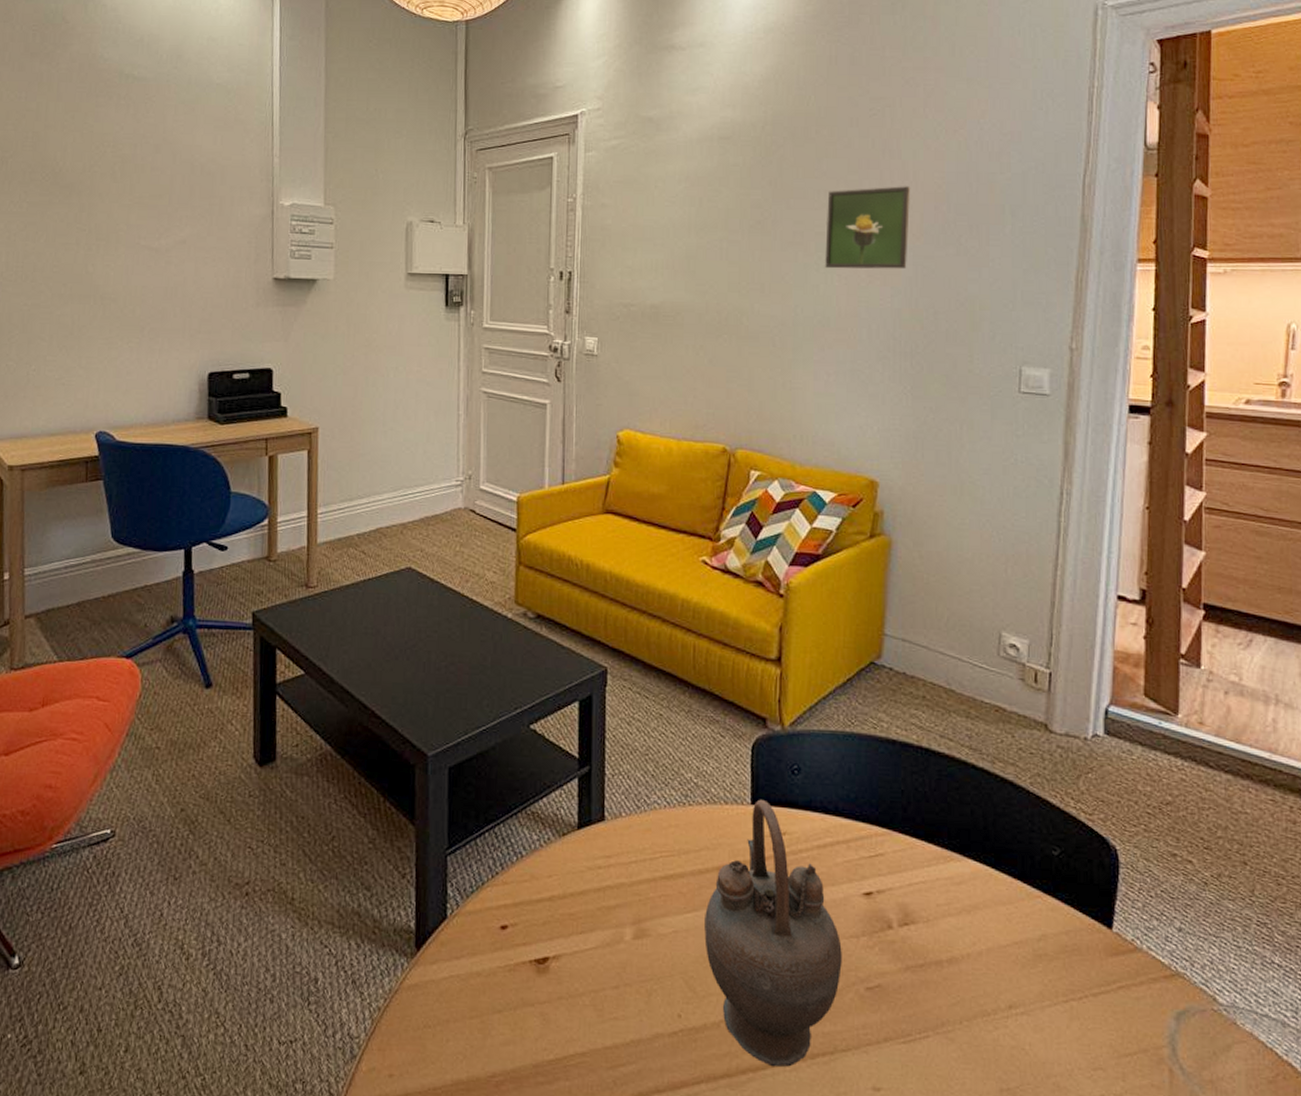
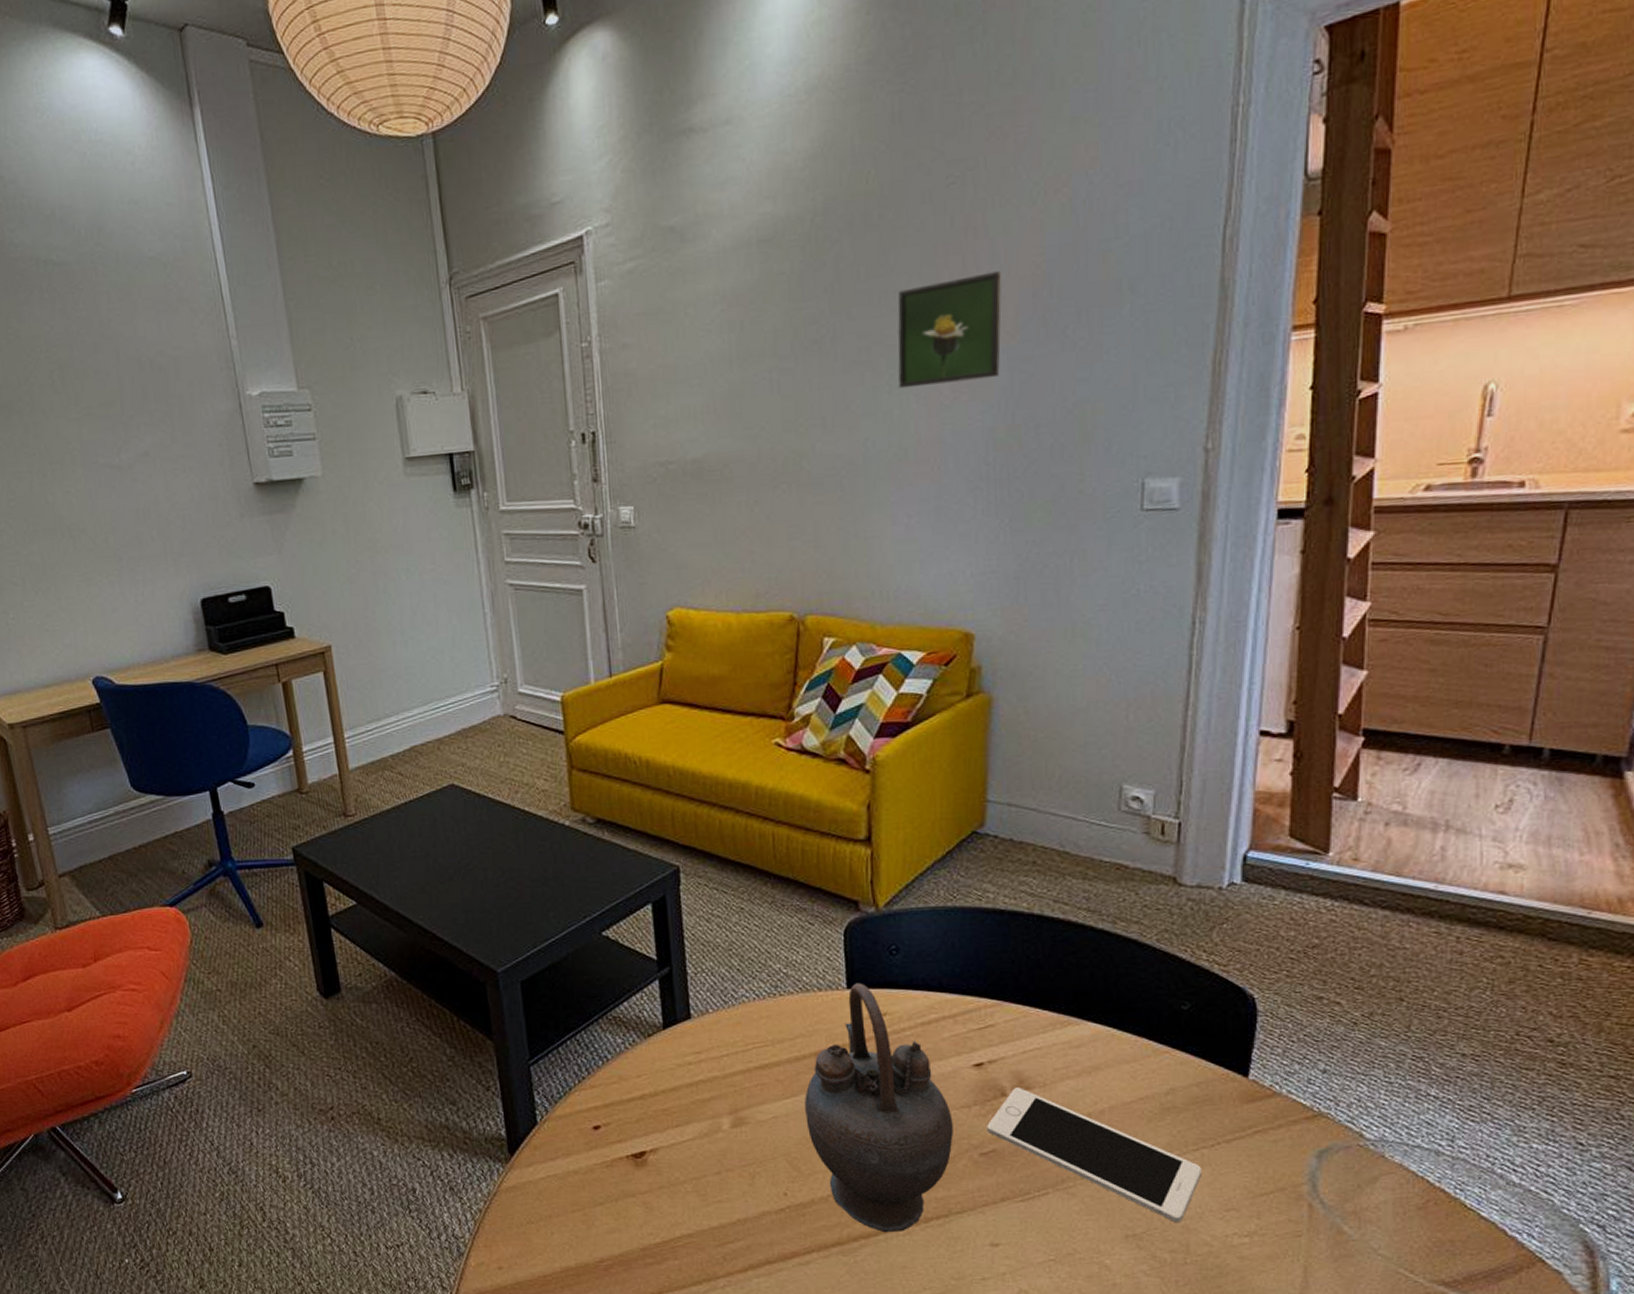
cell phone: none [874,921,1071,1079] -> present [987,1087,1202,1223]

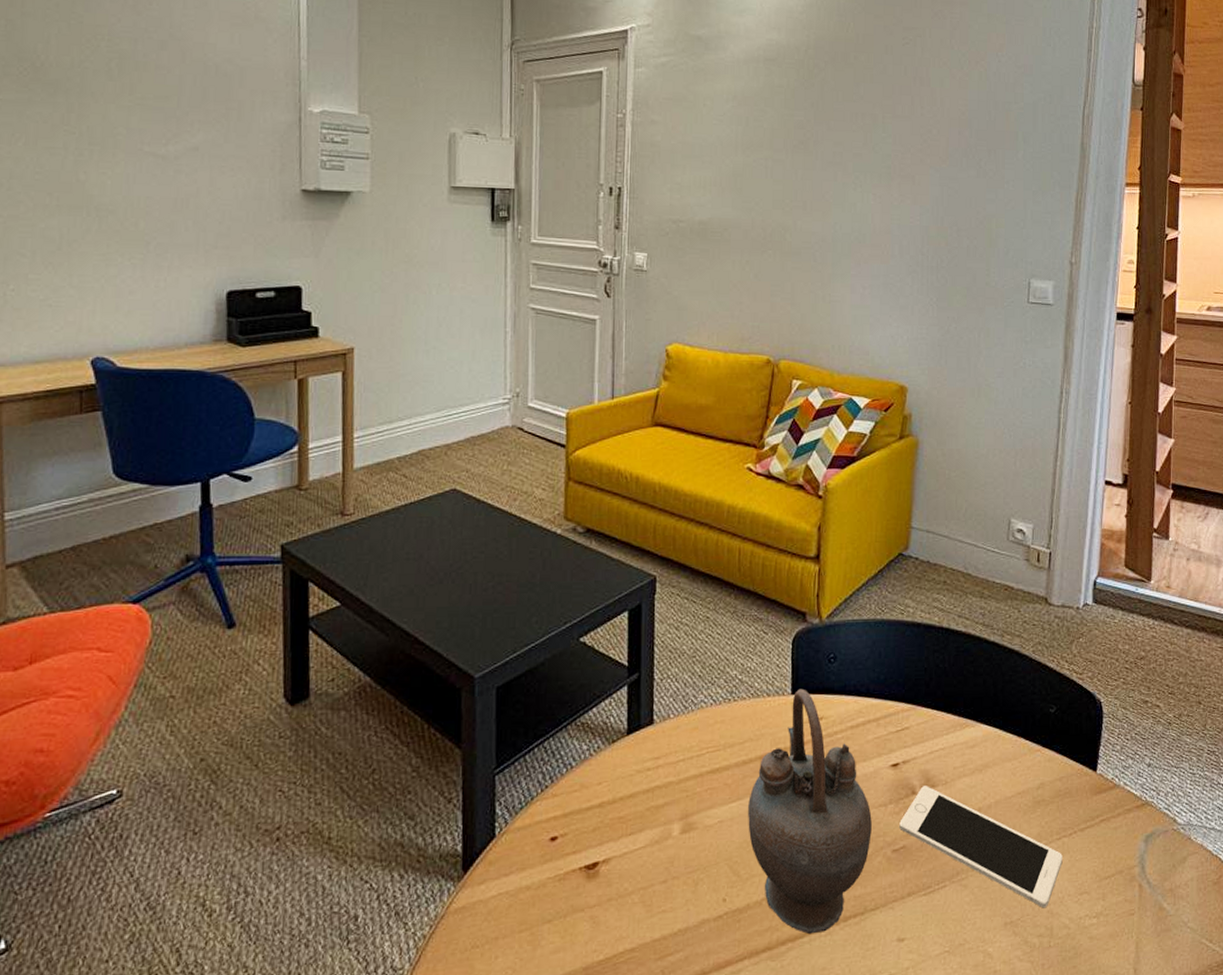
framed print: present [897,271,1002,389] -> none [862,111,938,190]

